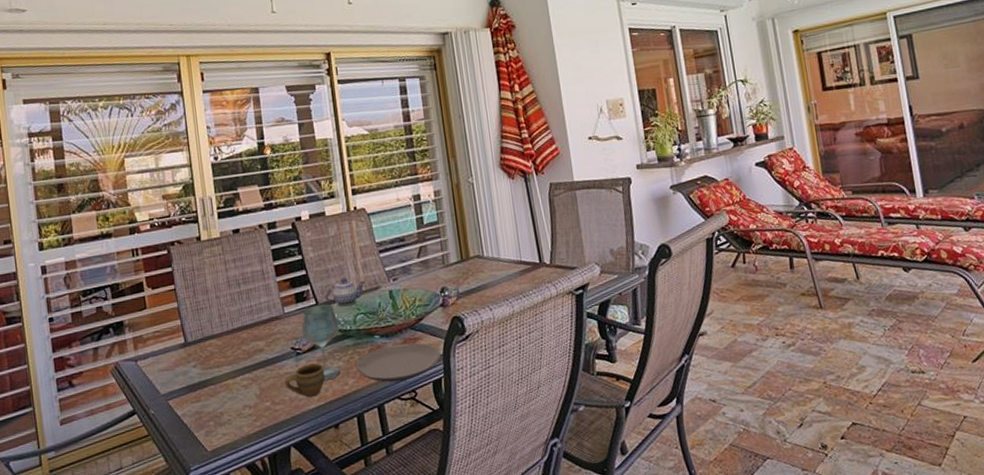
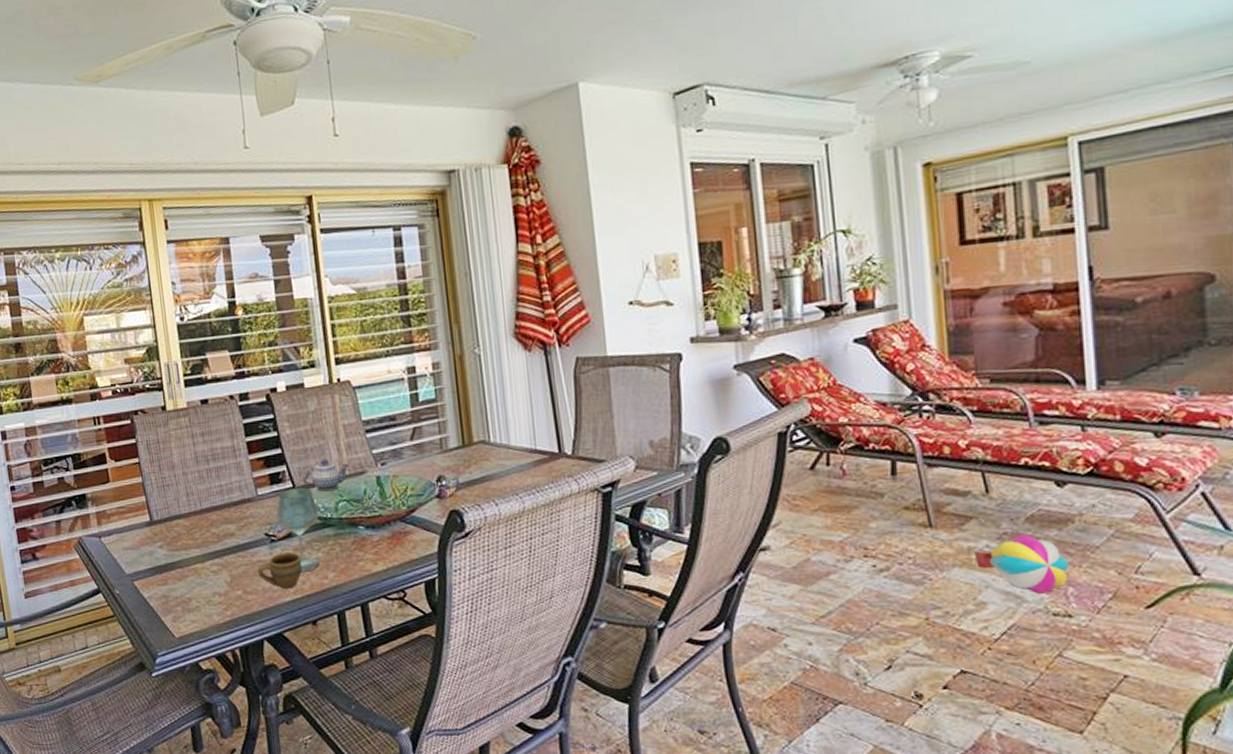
plate: present [356,343,441,382] -> none [337,537,435,578]
beach ball: none [853,309,919,357] -> present [974,533,1070,594]

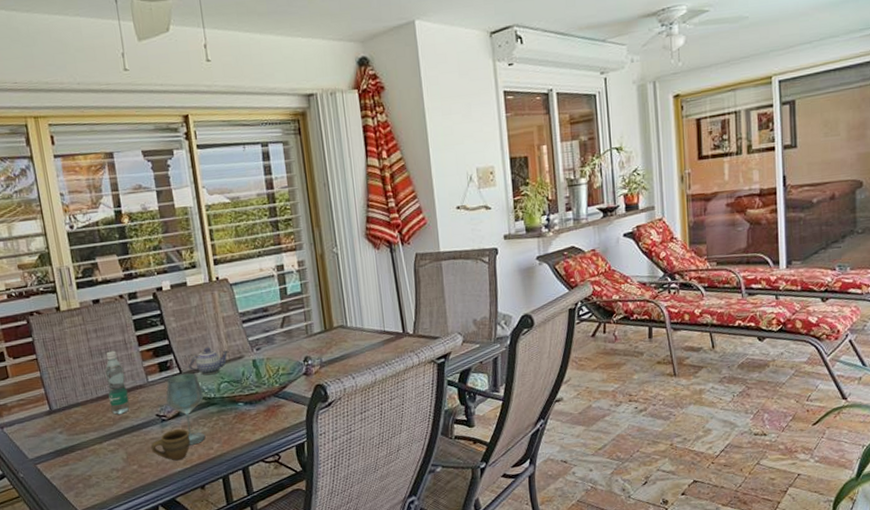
bottle: none [210,458,236,531] -> present [104,351,130,415]
beach ball: present [974,533,1070,594] -> none [704,377,766,420]

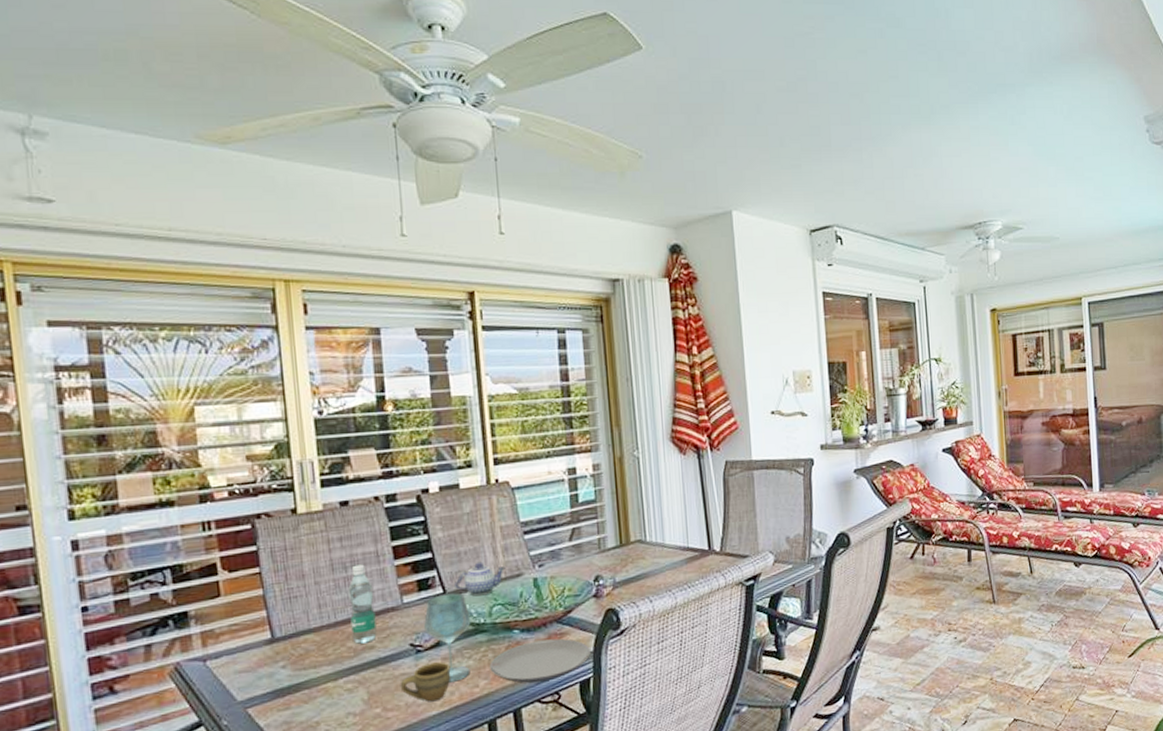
plate: none [221,409,304,446] -> present [489,638,590,683]

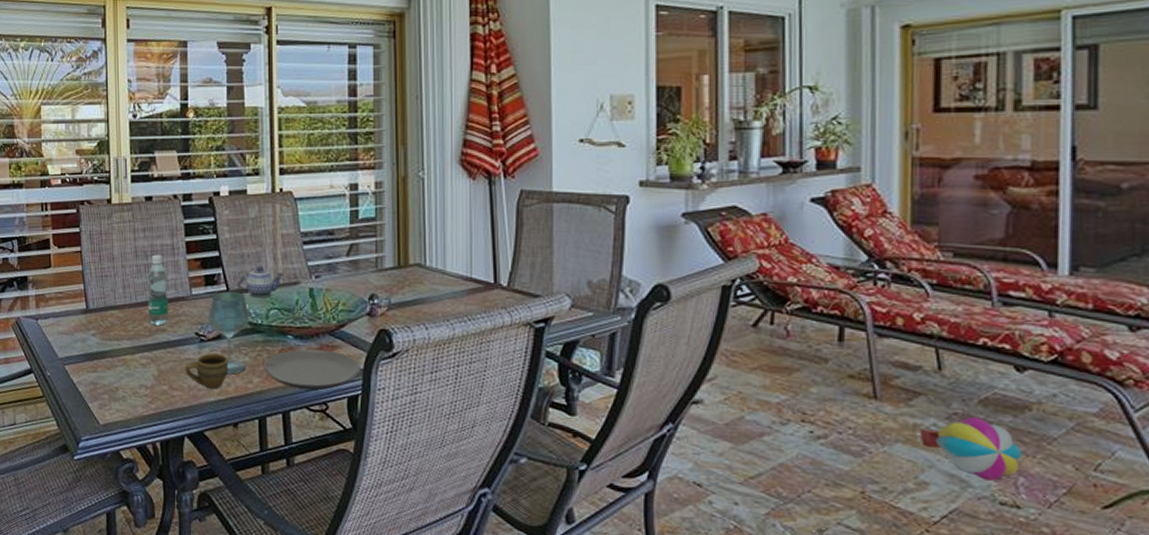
beach ball: none [1023,604,1083,652] -> present [919,416,1023,481]

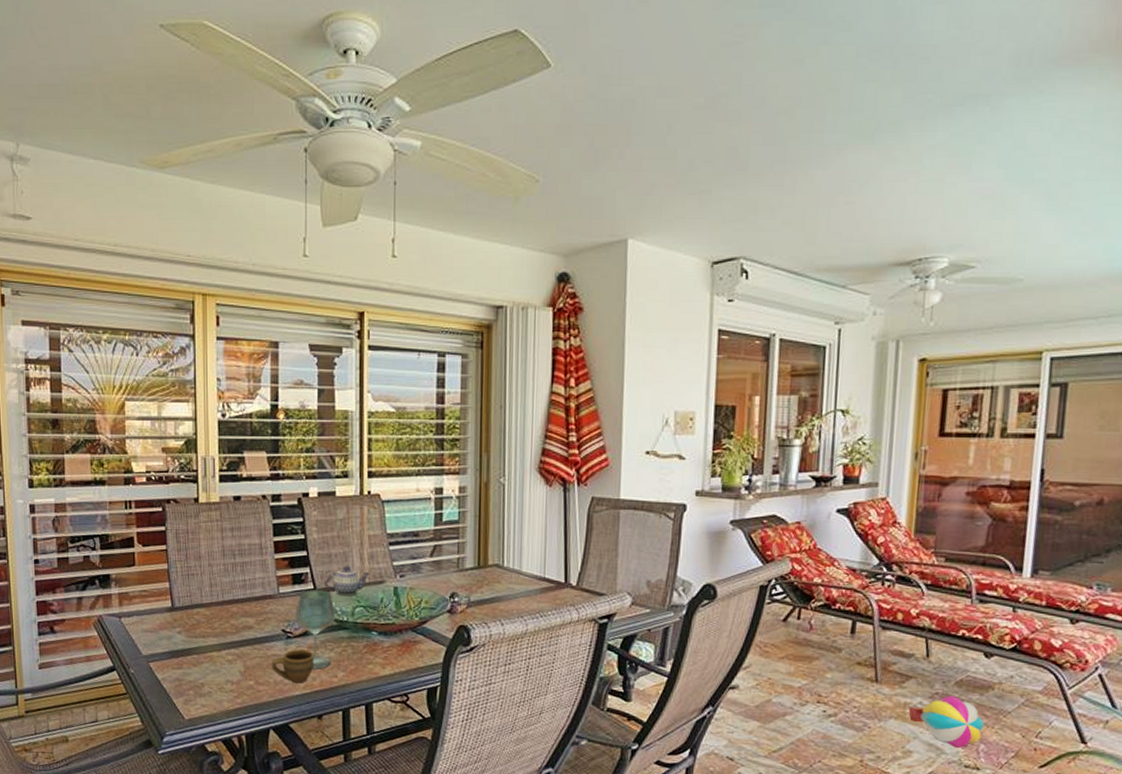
bottle: present [147,254,169,326] -> none [235,553,255,623]
plate: present [263,349,360,390] -> none [348,644,440,682]

